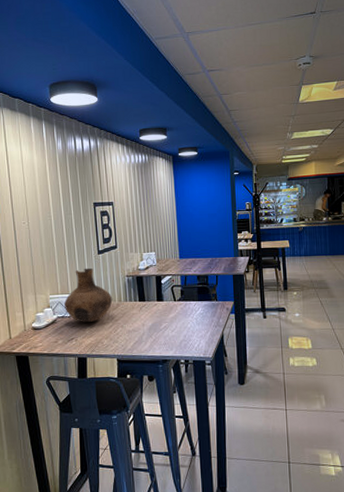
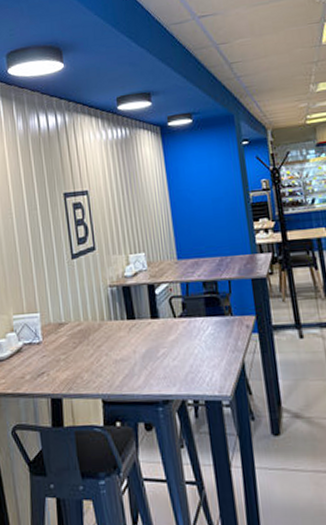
vase: present [64,268,113,323] -> none [32,277,93,351]

